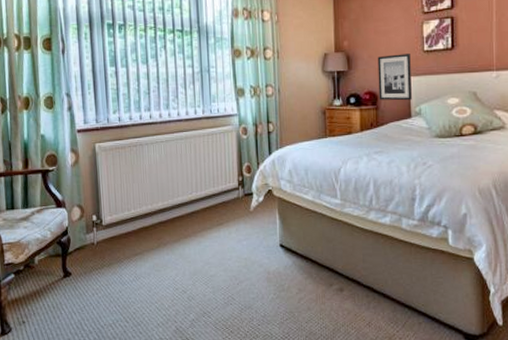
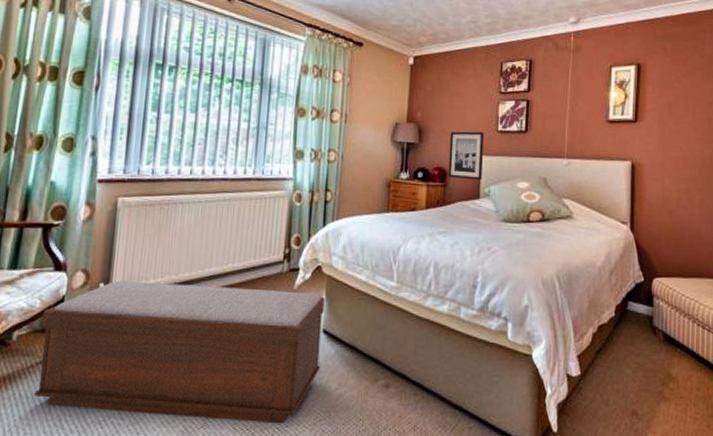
bench: none [54,212,281,323] -> present [34,280,325,424]

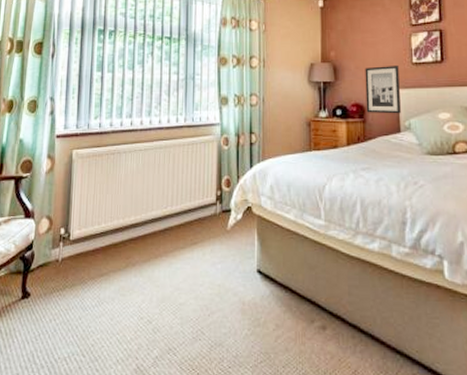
bench: present [34,280,325,424] -> none [12,225,257,365]

